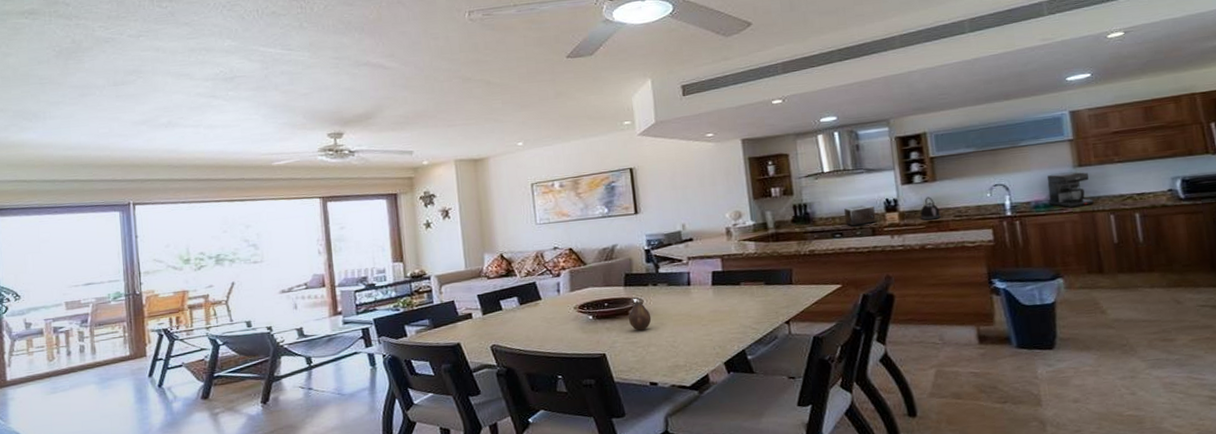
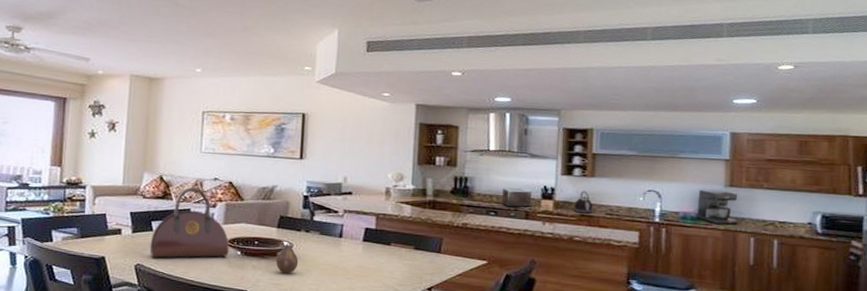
handbag: none [502,259,581,336] -> present [149,186,229,258]

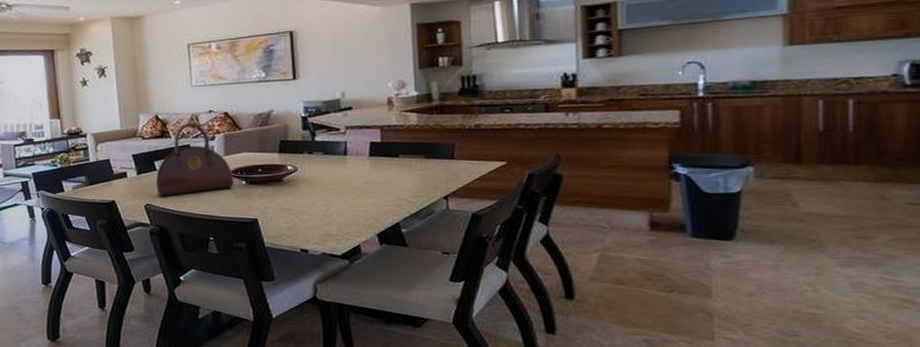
fruit: present [275,244,299,274] -> none [281,168,305,198]
toaster: present [502,187,532,208] -> none [517,78,550,102]
kettle: present [573,191,593,214] -> none [600,72,623,98]
coffee maker: present [697,189,738,225] -> none [750,50,801,91]

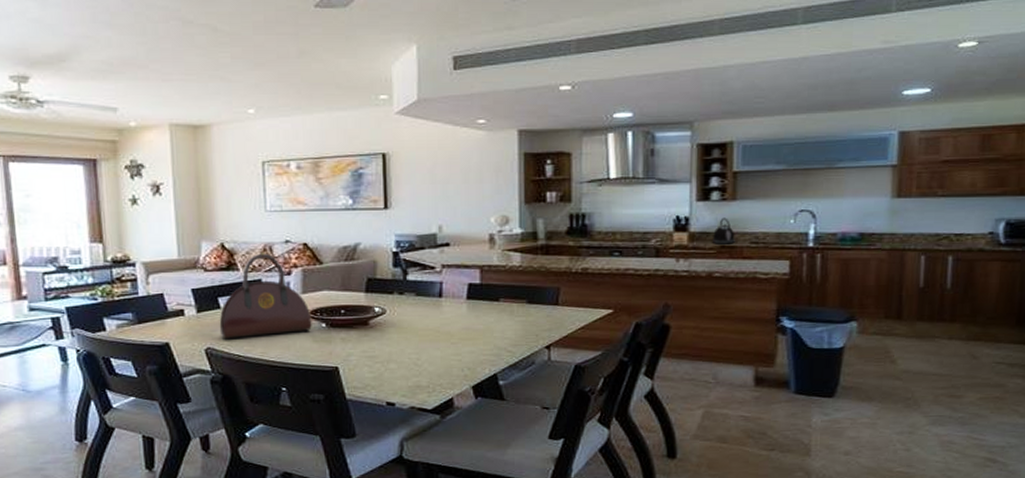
kettle: none [600,72,623,98] -> present [712,217,735,244]

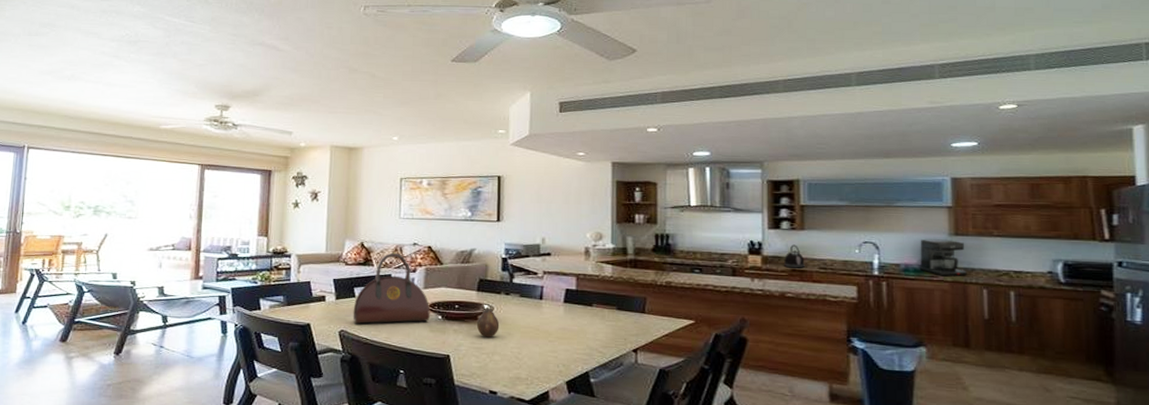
fruit: none [367,311,394,344] -> present [476,308,500,337]
coffee maker: none [858,203,907,244] -> present [920,239,967,277]

